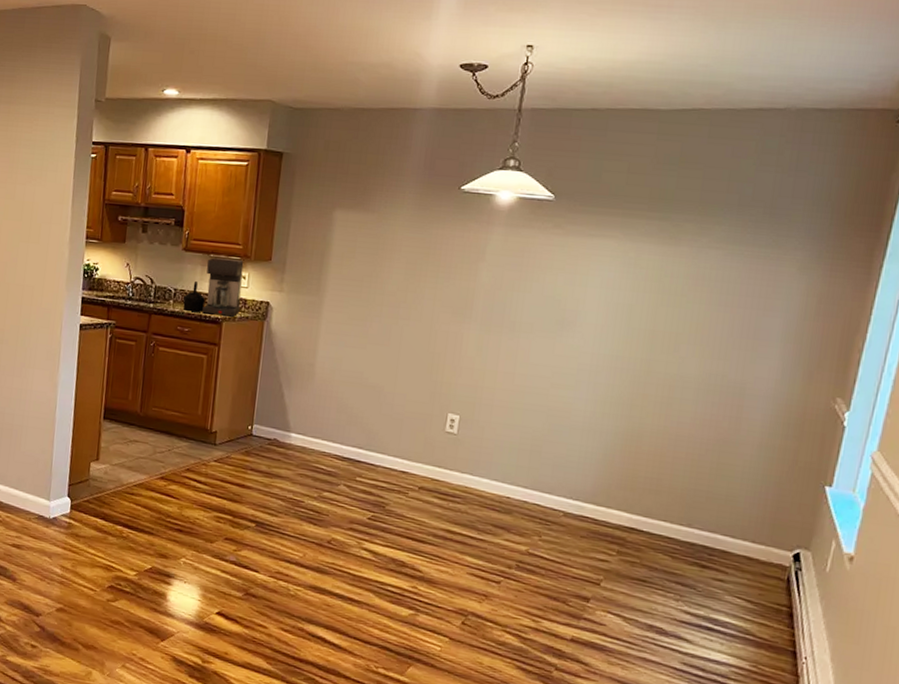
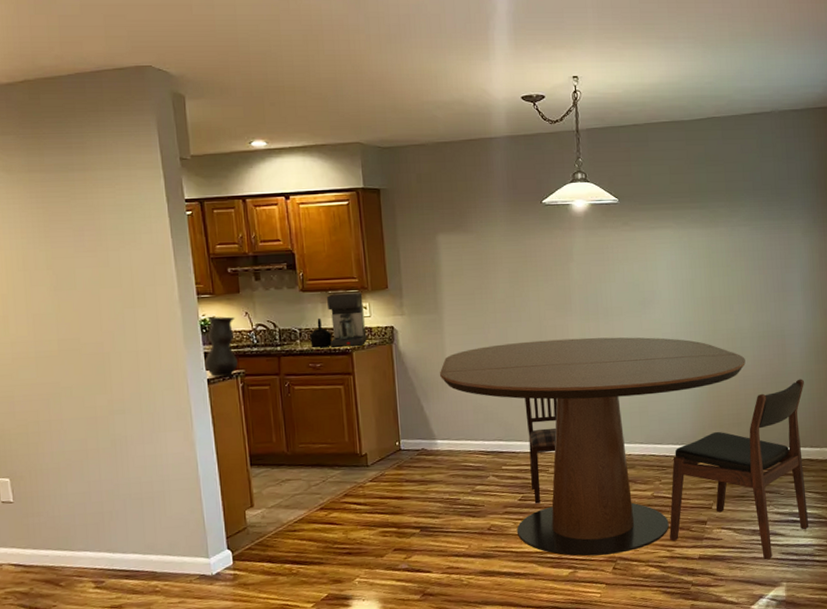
vase: none [80,263,116,326] -> present [204,316,238,377]
dining table: none [308,341,683,609] -> present [440,337,746,556]
dining chair: none [385,407,435,528] -> present [524,397,558,504]
dining chair: none [538,453,760,667] -> present [669,379,808,560]

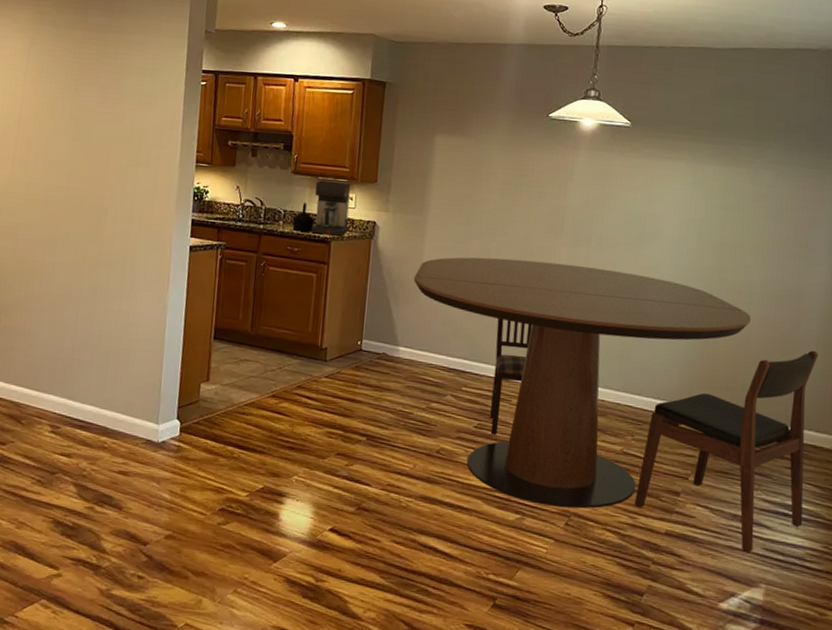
vase: present [204,316,238,377] -> none [190,186,226,247]

